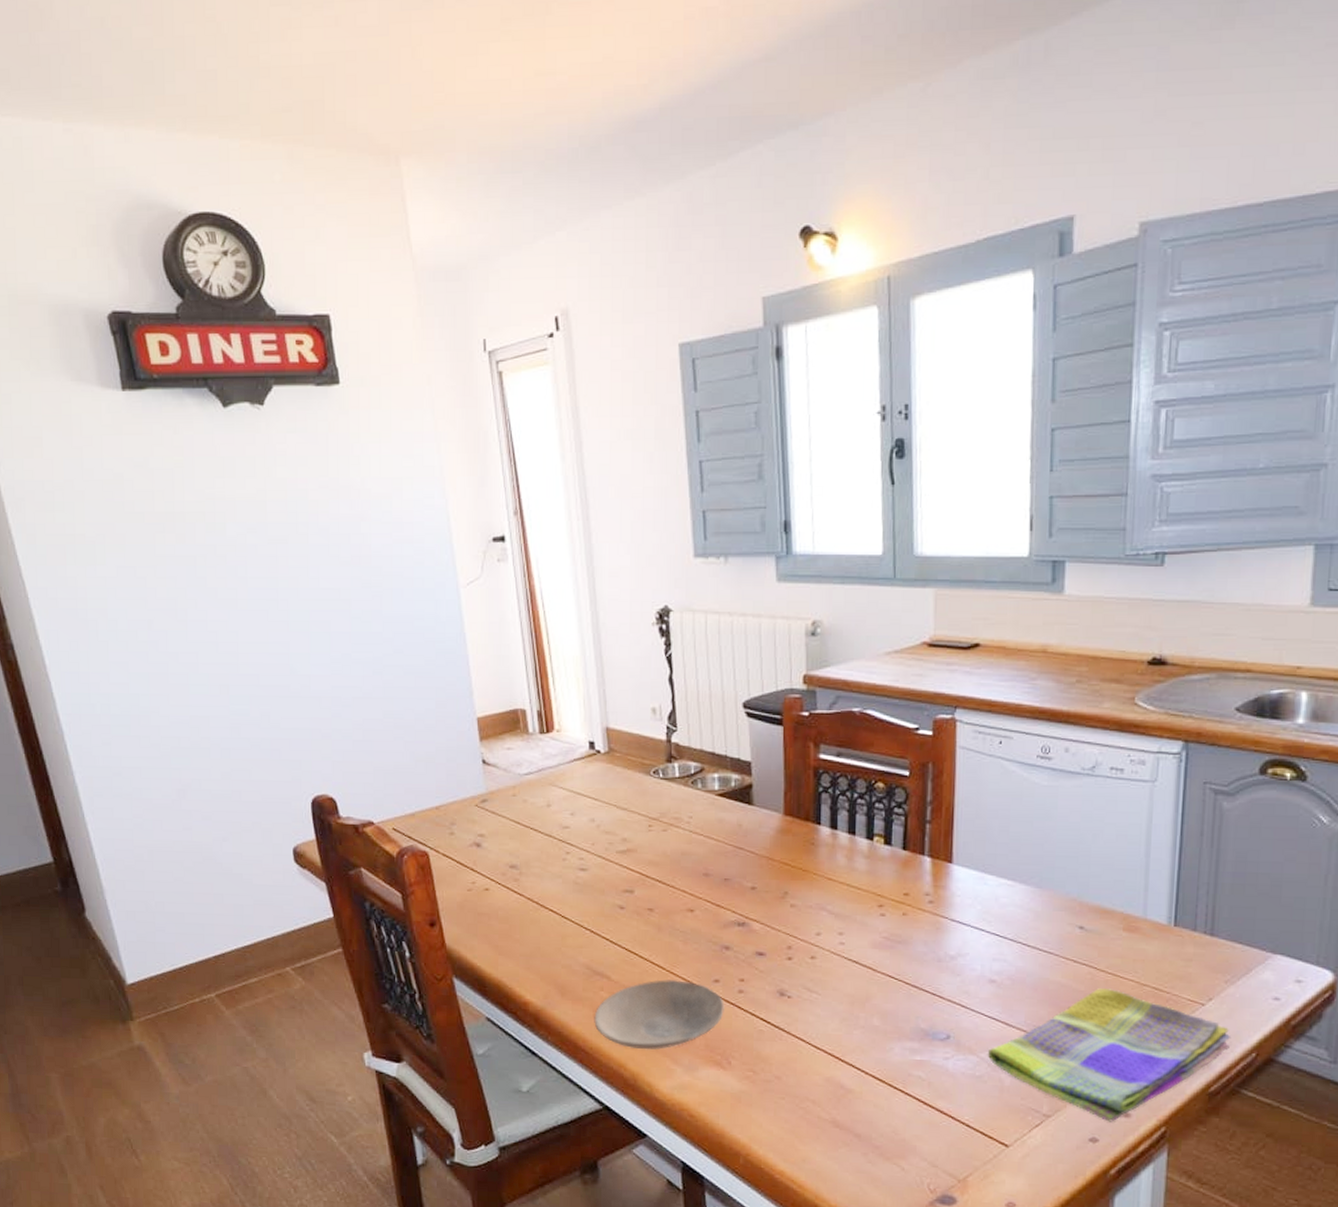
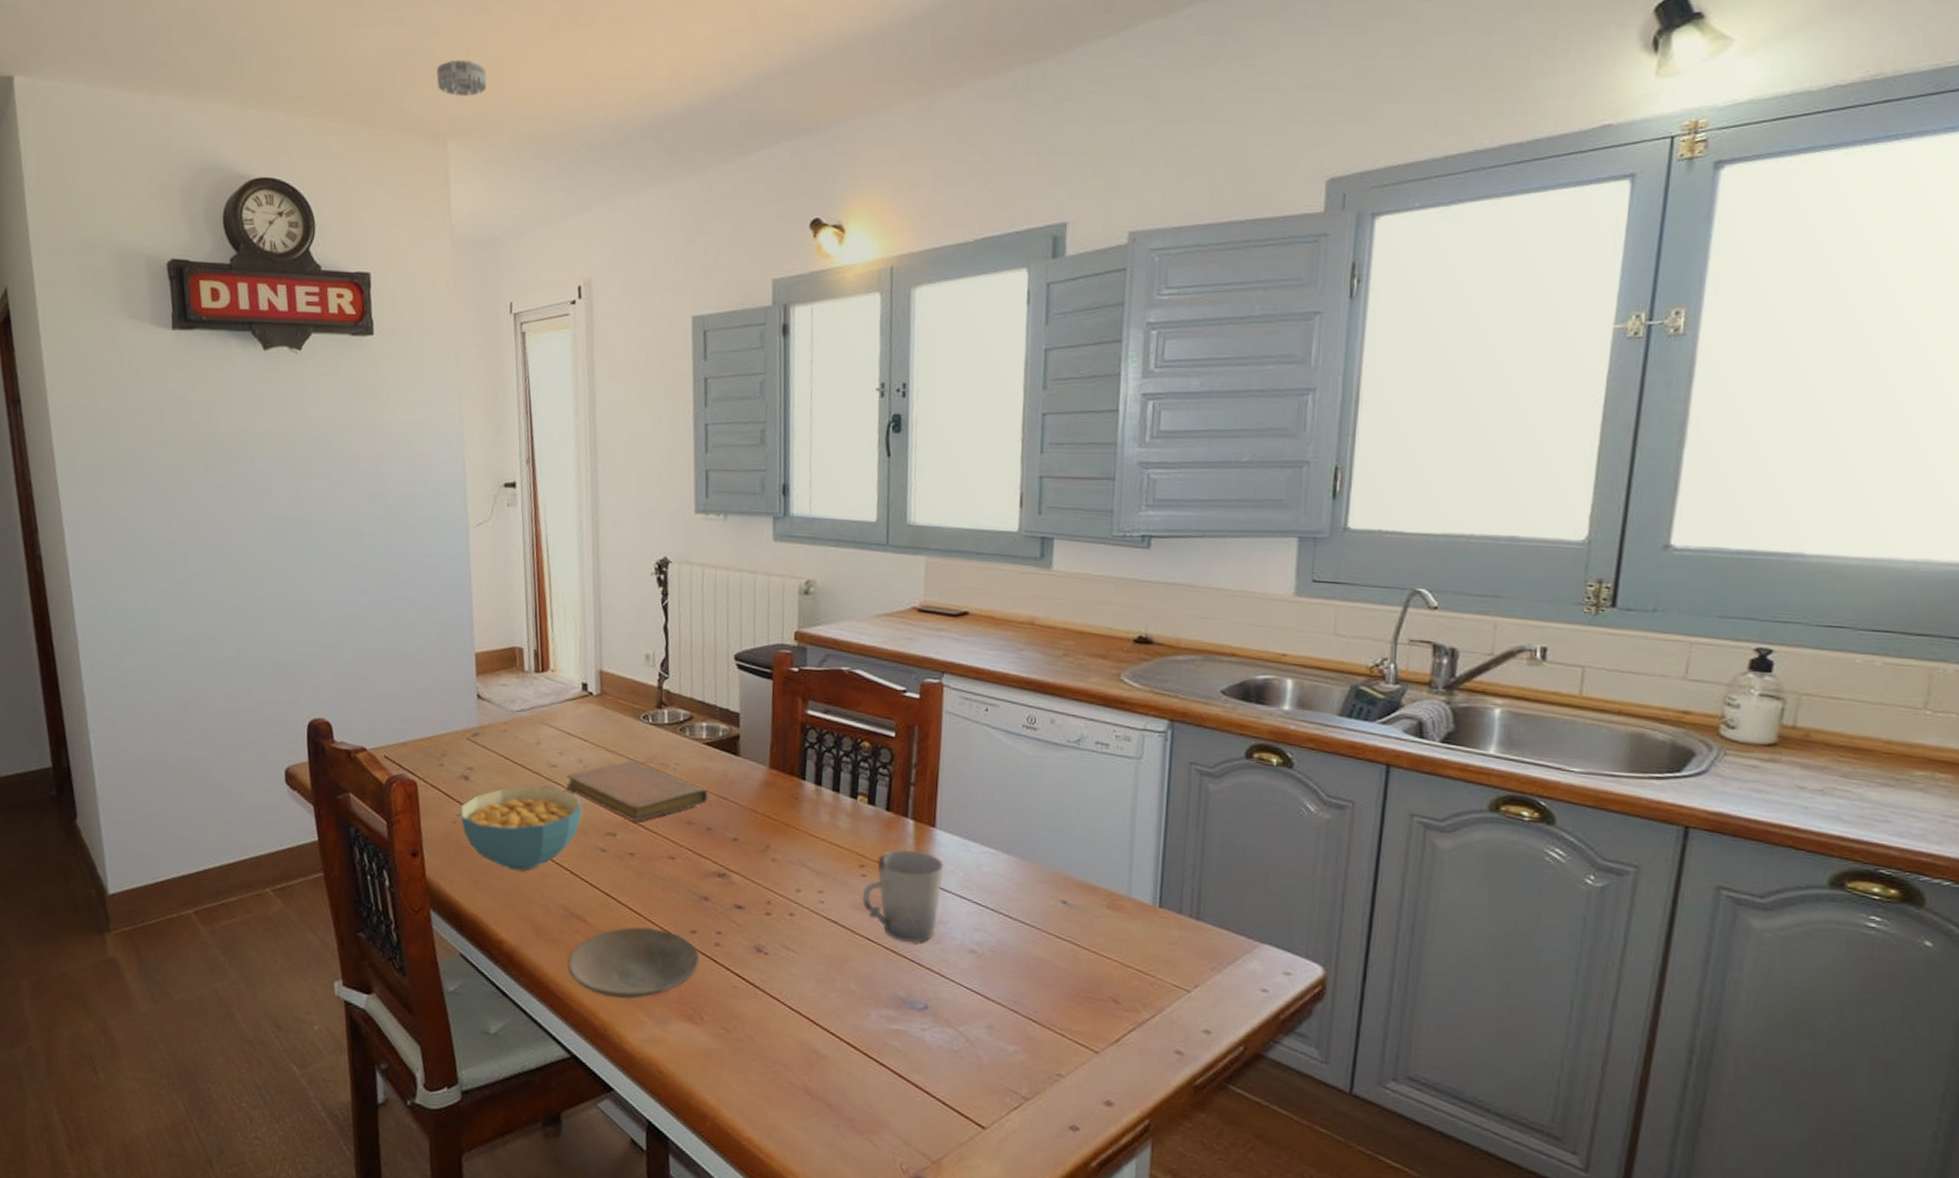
smoke detector: none [381,62,438,106] -> present [436,60,487,96]
cereal bowl: none [475,849,598,934] -> present [460,786,583,871]
notebook: none [580,816,724,878] -> present [566,760,708,822]
cup: none [882,887,962,976] -> present [862,849,944,943]
dish towel: present [987,988,1231,1122] -> none [965,966,1218,1110]

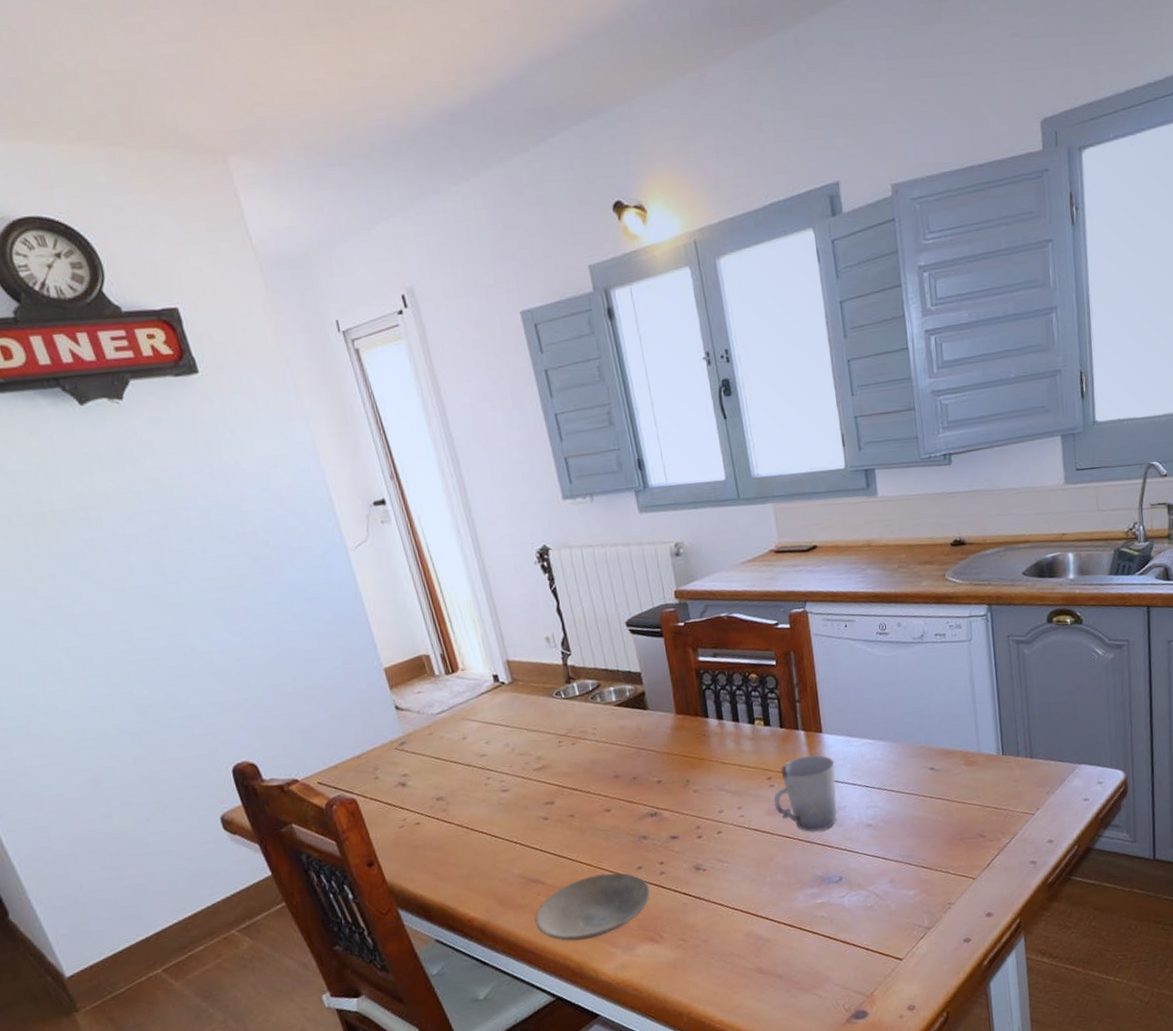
smoke detector: present [436,60,487,96] -> none [195,65,256,107]
cereal bowl: present [460,786,583,871] -> none [404,774,520,856]
notebook: present [566,760,708,822] -> none [497,734,629,787]

